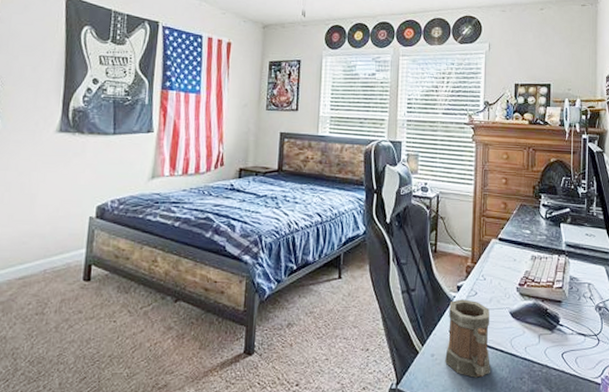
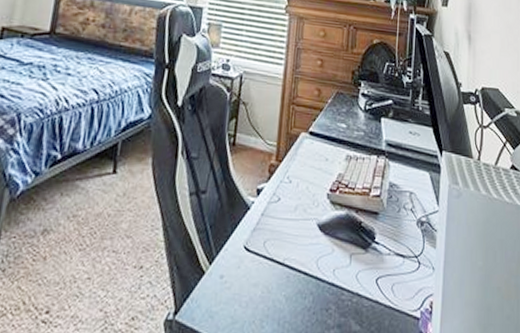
mug: present [445,299,490,378] -> none [236,205,294,308]

